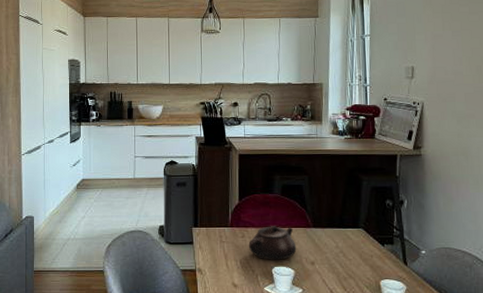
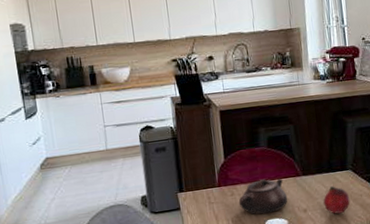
fruit: none [332,242,360,271] -> present [323,186,351,214]

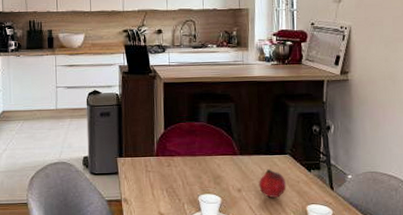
teapot: present [238,178,288,215] -> none [174,154,223,189]

